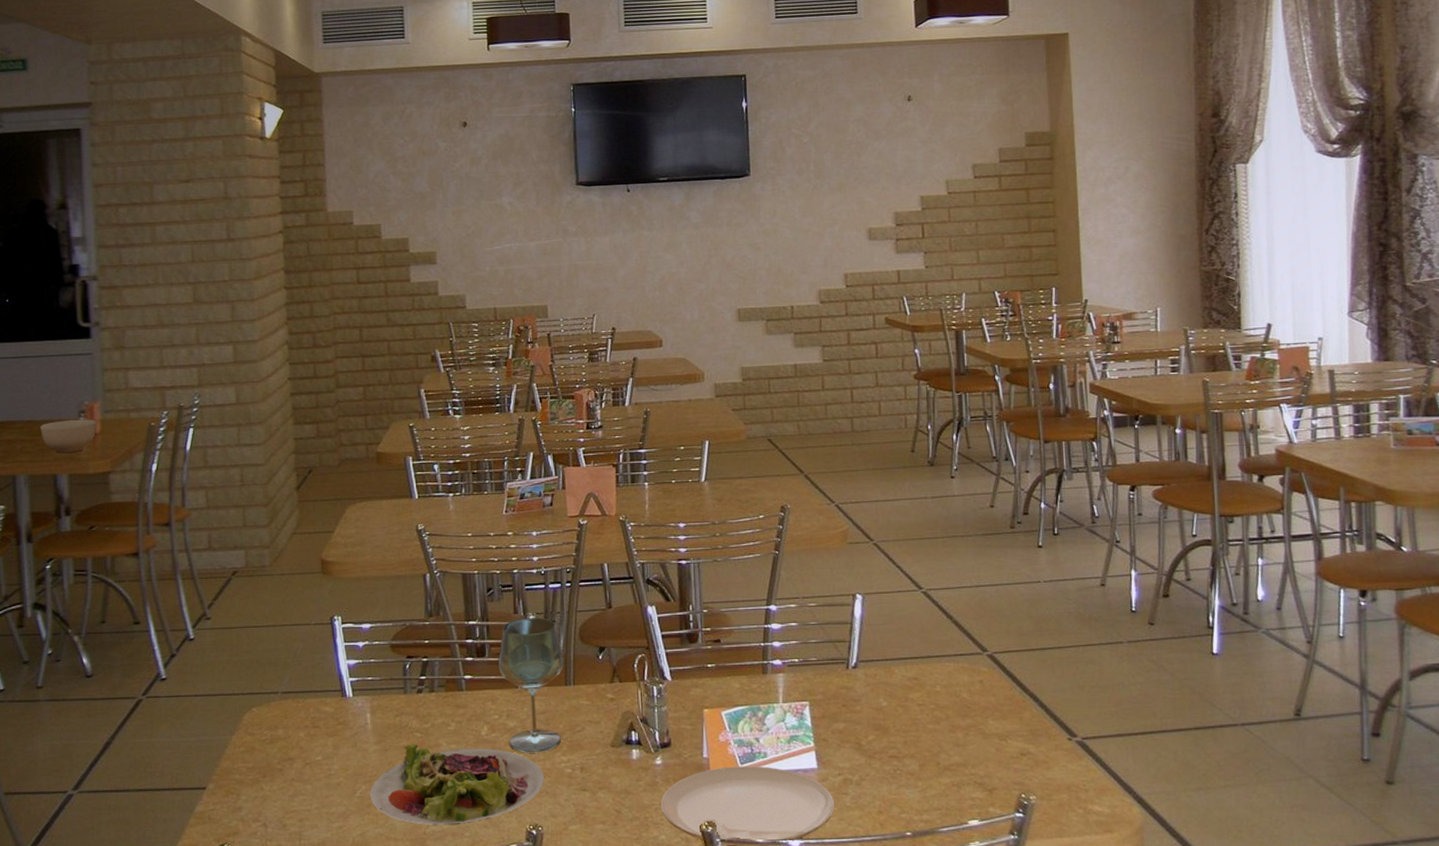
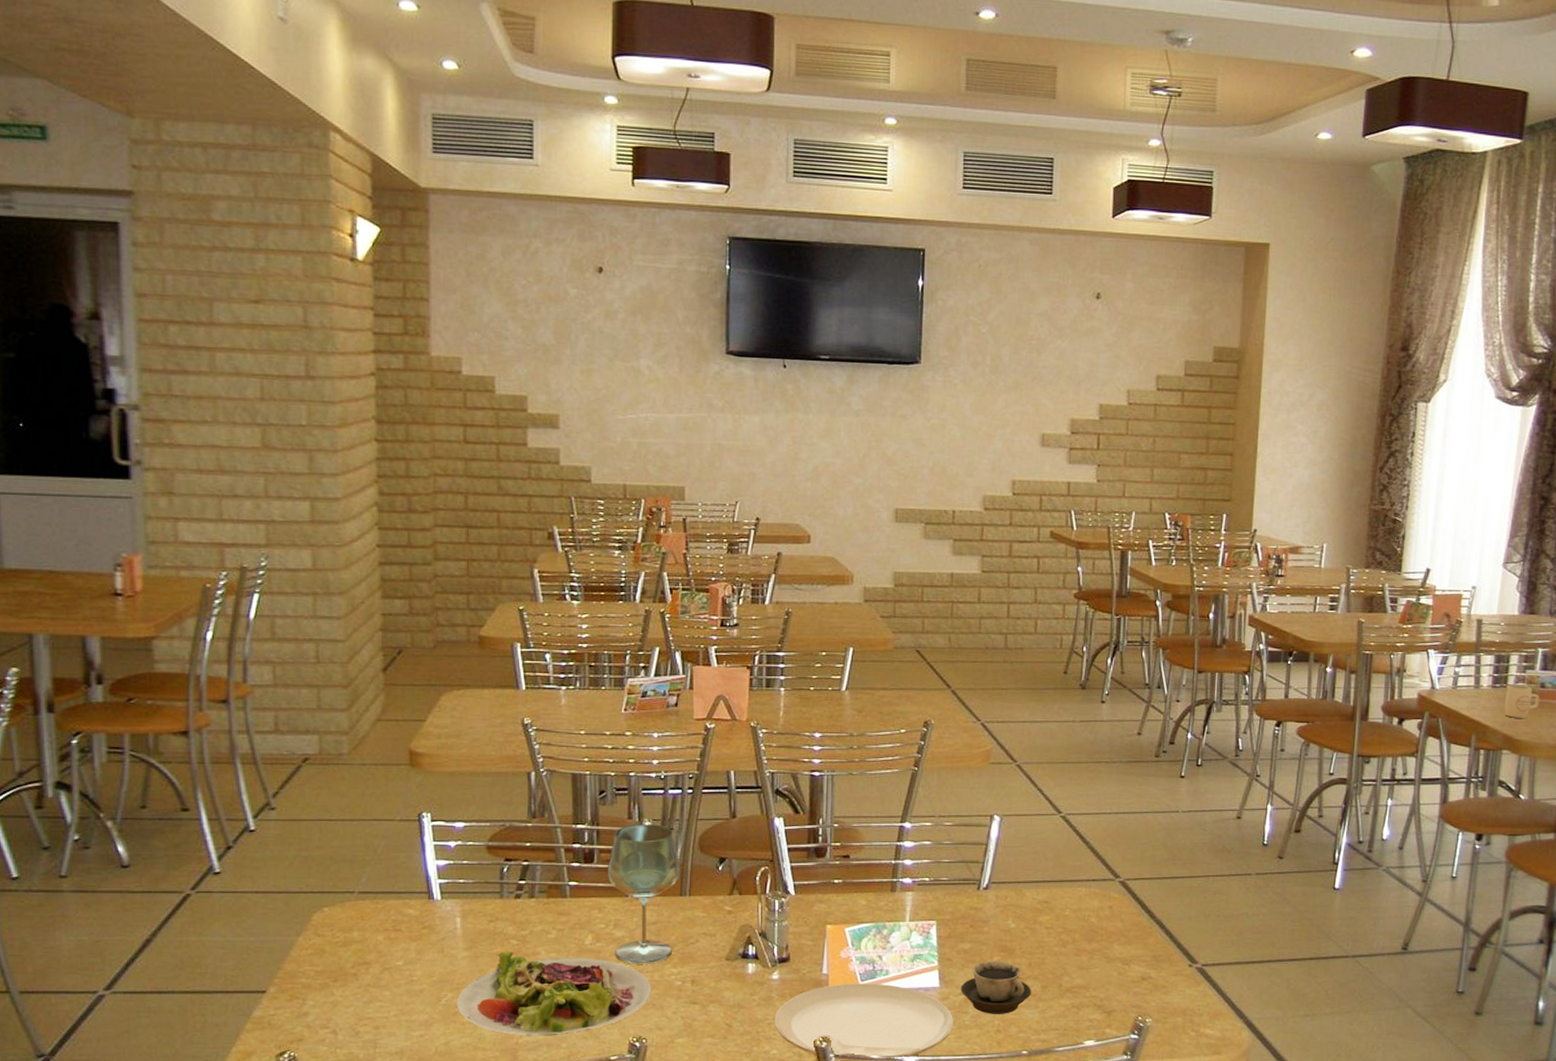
bowl: present [40,419,96,454] -> none [64,573,137,612]
cup: none [838,740,909,795] -> present [960,961,1031,1014]
mug: none [1370,433,1408,468] -> present [1504,684,1539,718]

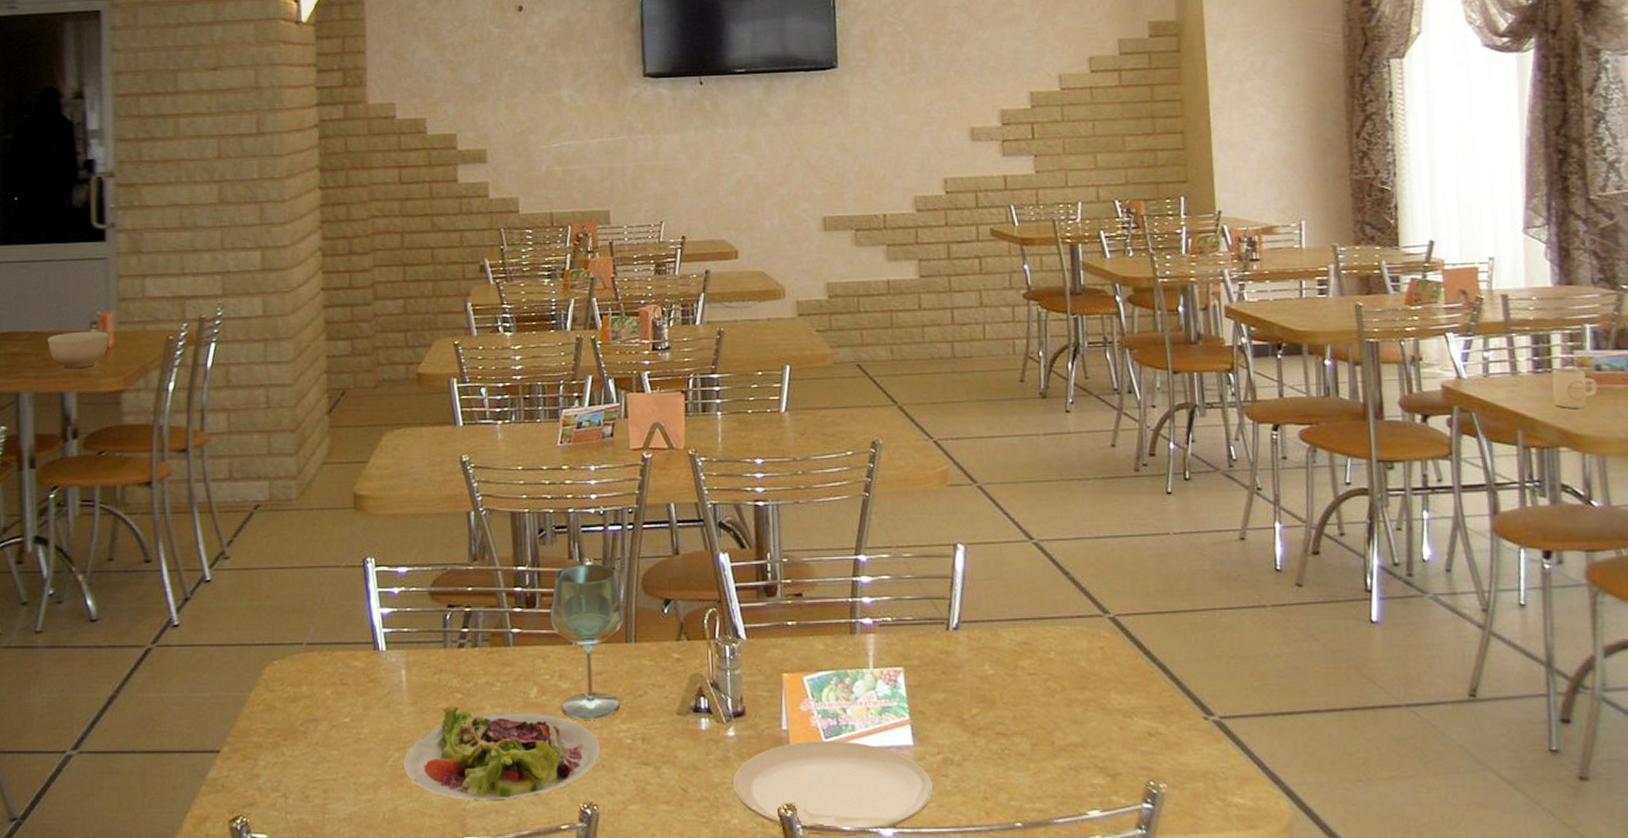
bowl: none [64,573,137,612] -> present [48,331,109,369]
cup: present [960,961,1031,1014] -> none [937,714,1019,778]

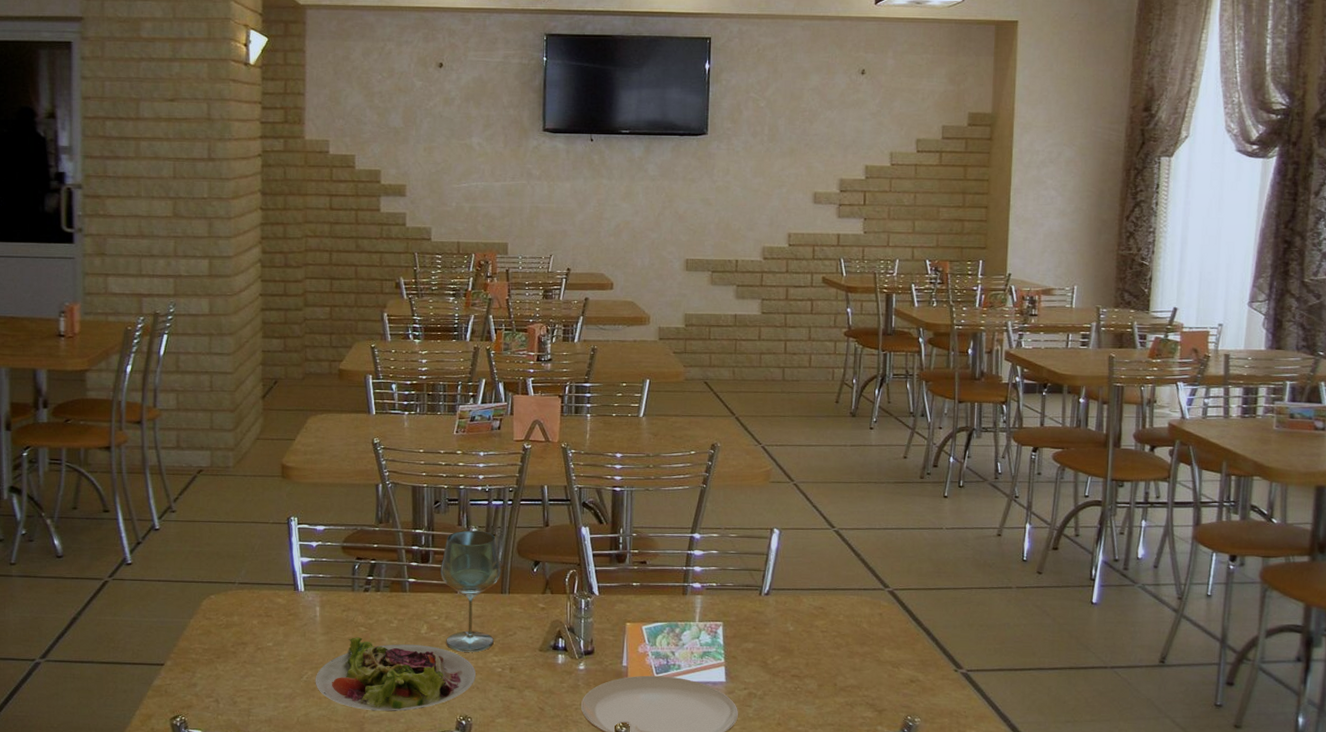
bowl: present [48,331,109,369] -> none [22,318,76,350]
mug: present [1552,368,1597,408] -> none [1254,415,1289,447]

